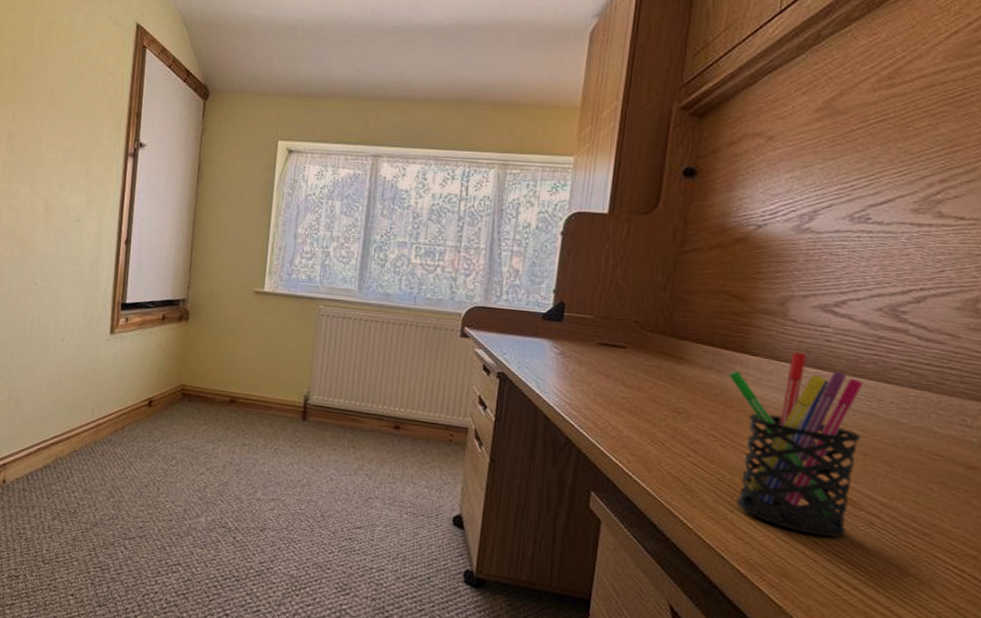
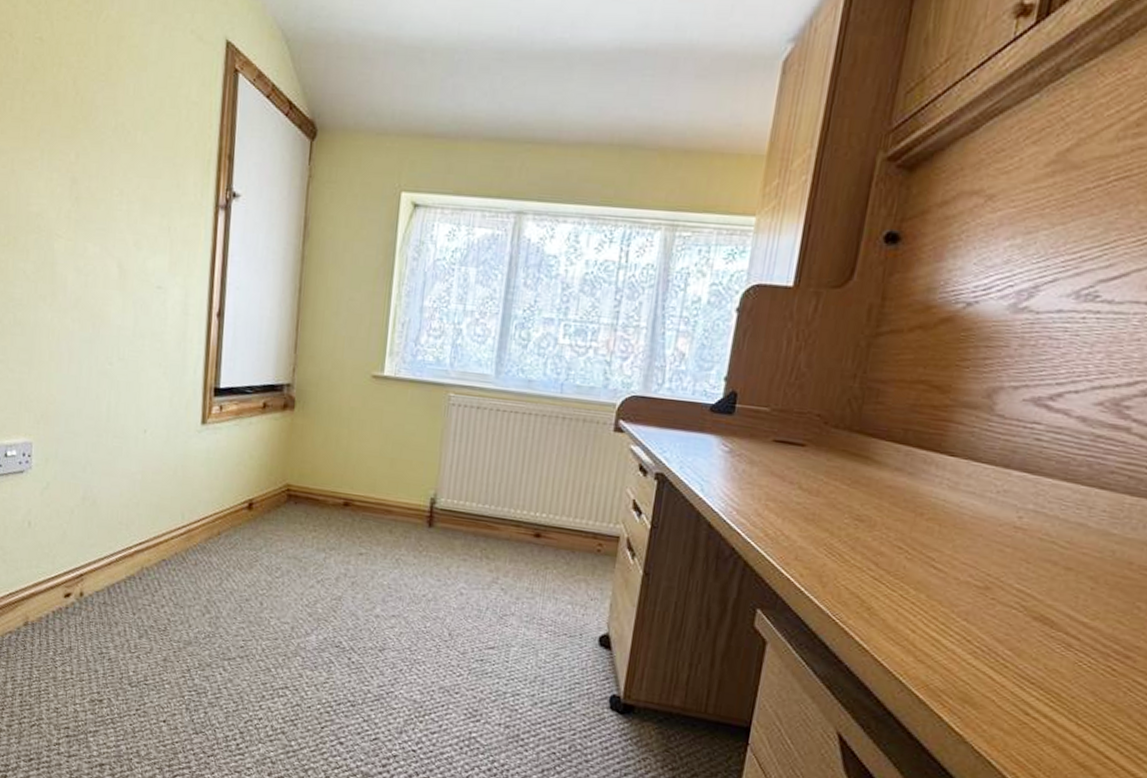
pen holder: present [728,352,864,538] -> none [920,452,1075,661]

